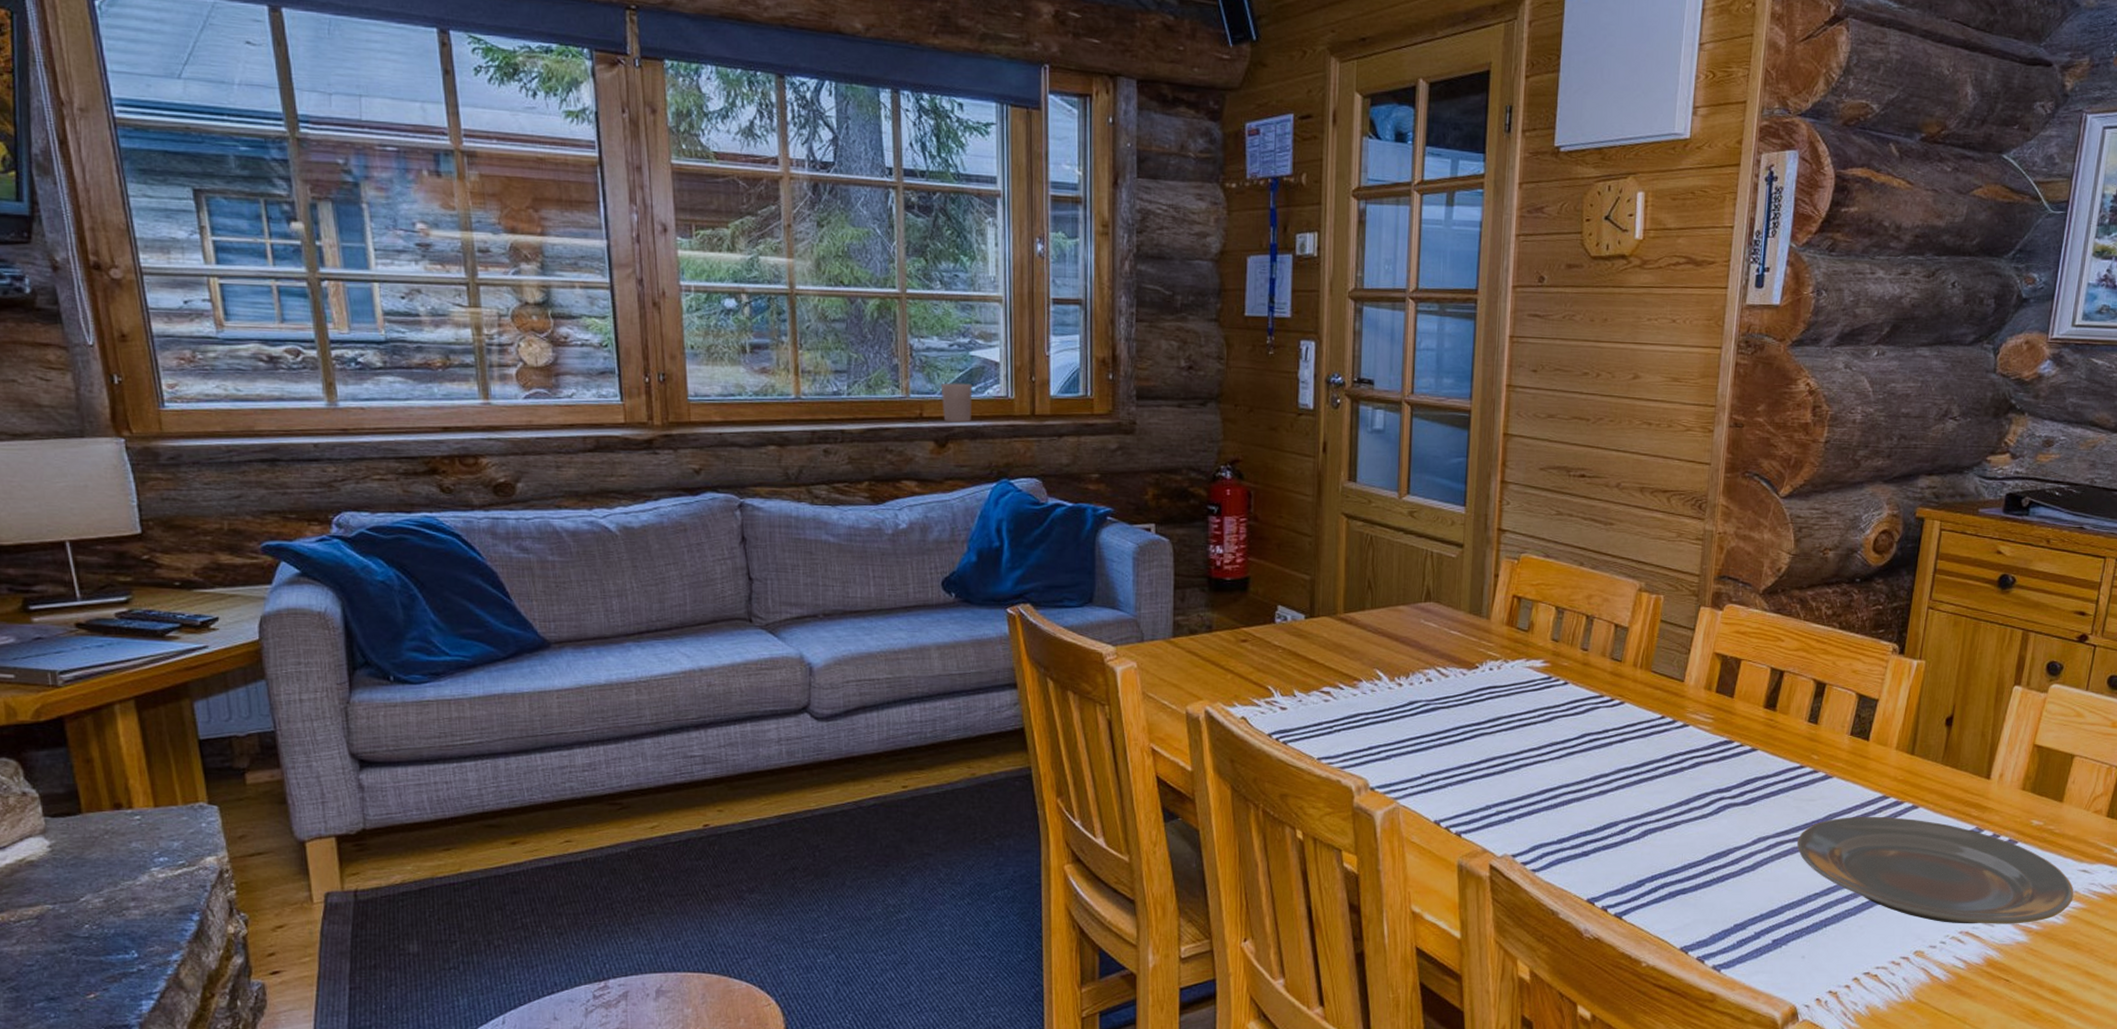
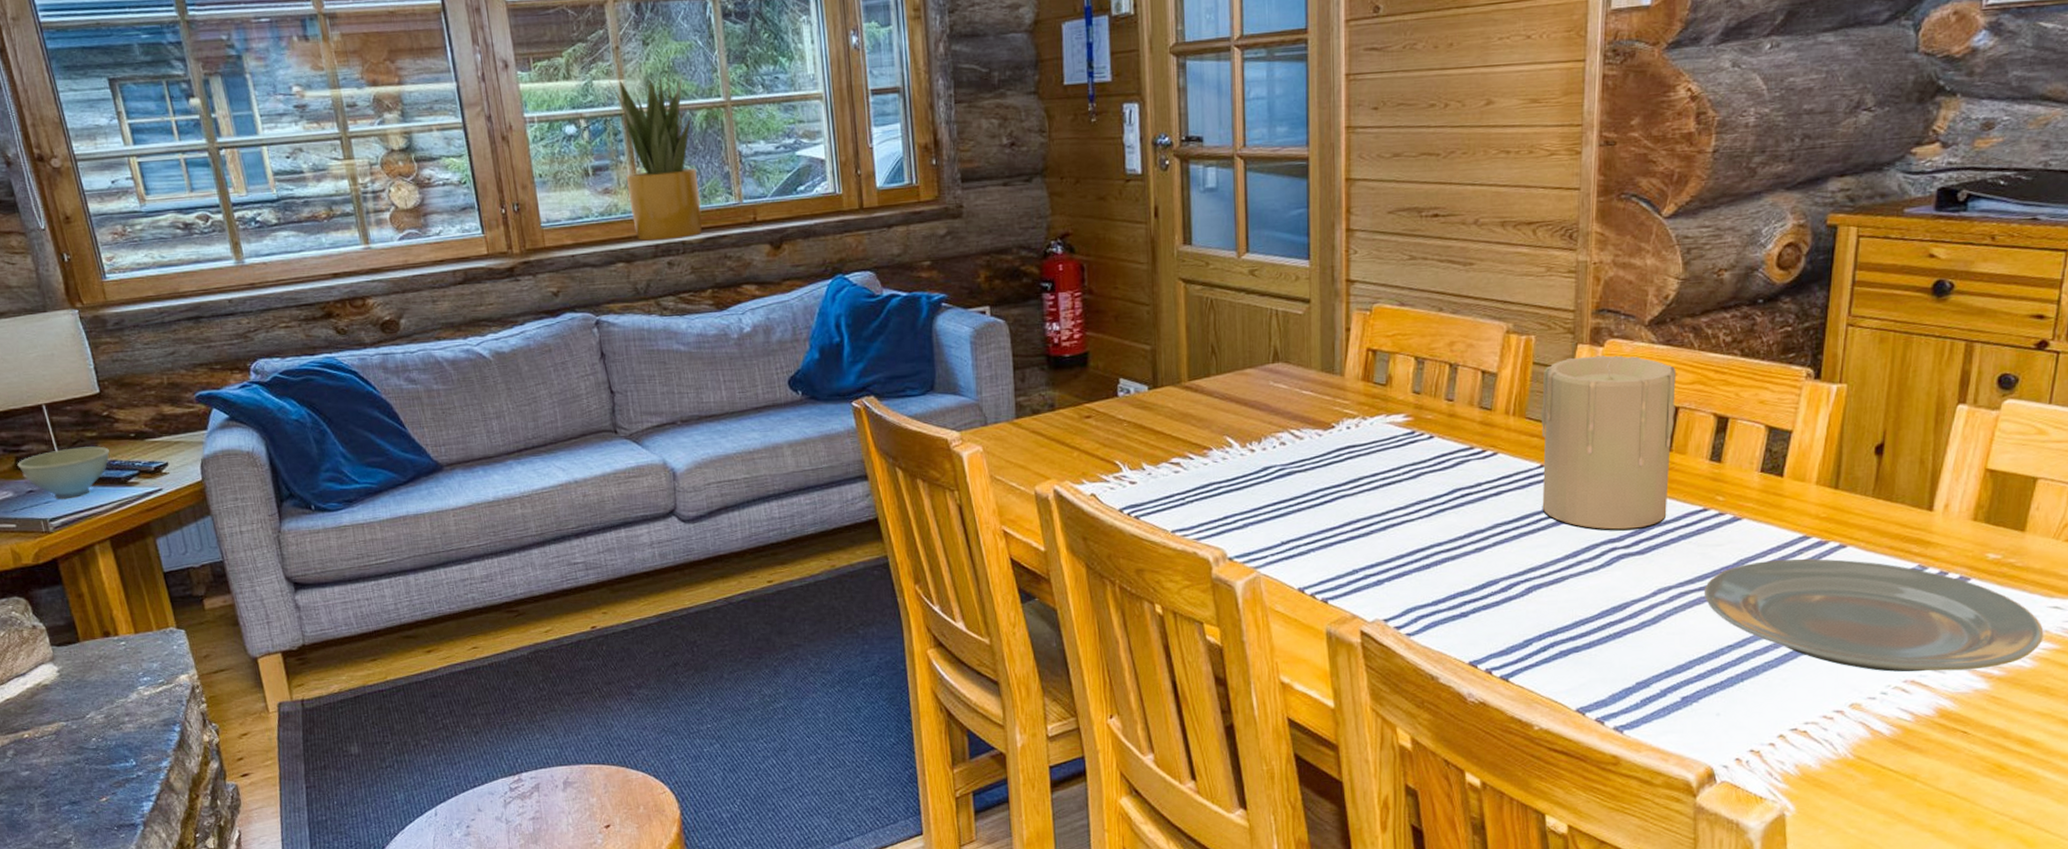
bowl: none [25,592,147,650] -> present [17,446,110,500]
planter: none [777,251,865,428] -> present [609,67,702,242]
candle holder: present [940,383,973,423] -> none [771,183,803,224]
candle: none [1660,618,1784,782] -> present [1541,355,1676,531]

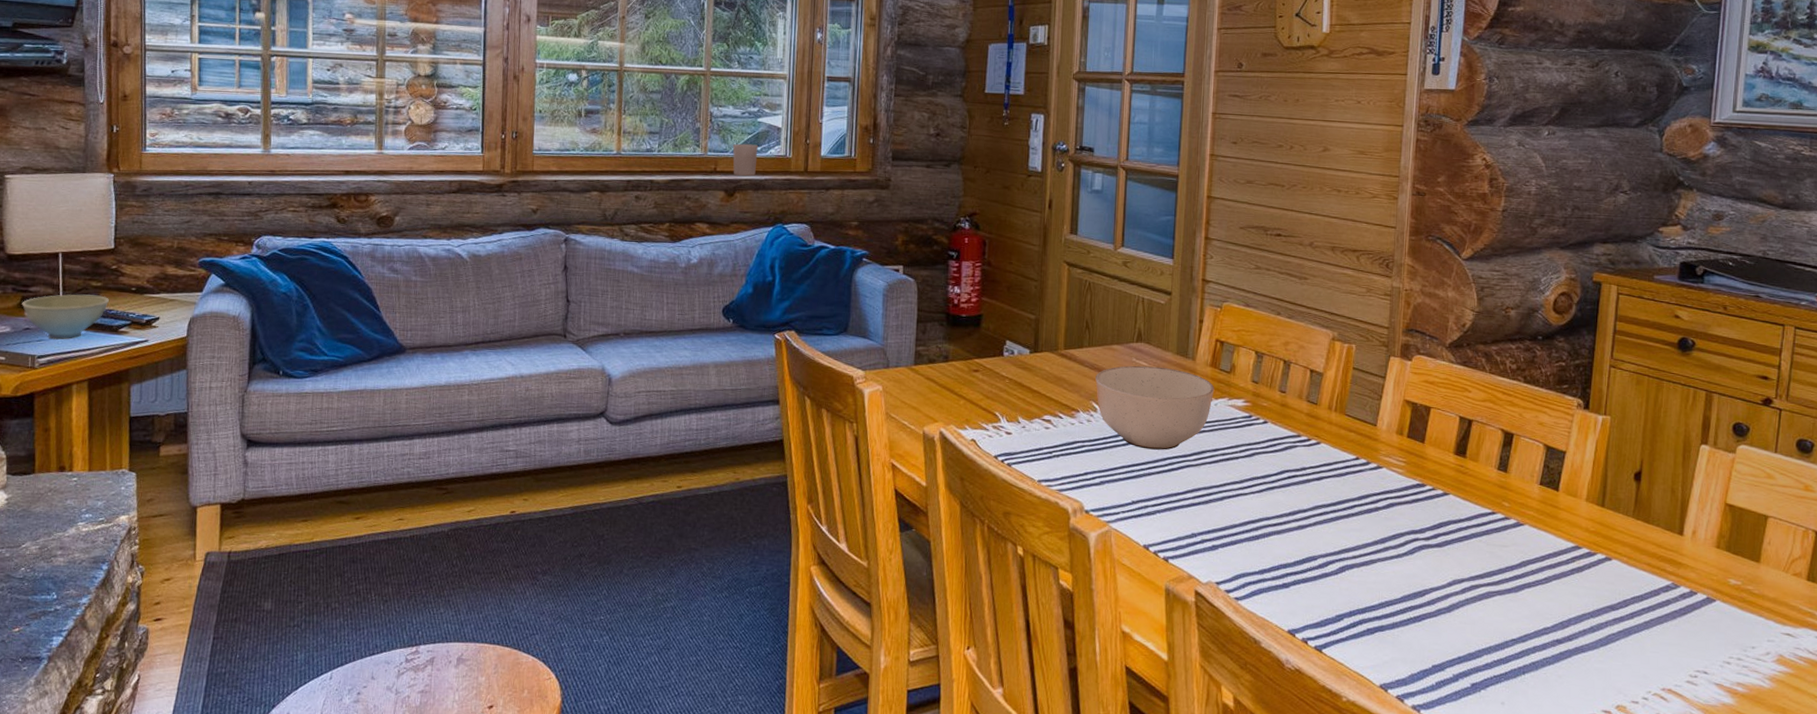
planter: present [609,67,702,242] -> none [611,38,677,178]
candle holder: none [771,183,803,224] -> present [732,143,758,177]
bowl: none [1228,388,1369,483] -> present [1095,365,1215,450]
candle: present [1541,355,1676,531] -> none [1356,367,1471,525]
plate: present [1703,558,2044,672] -> none [1491,565,1779,685]

